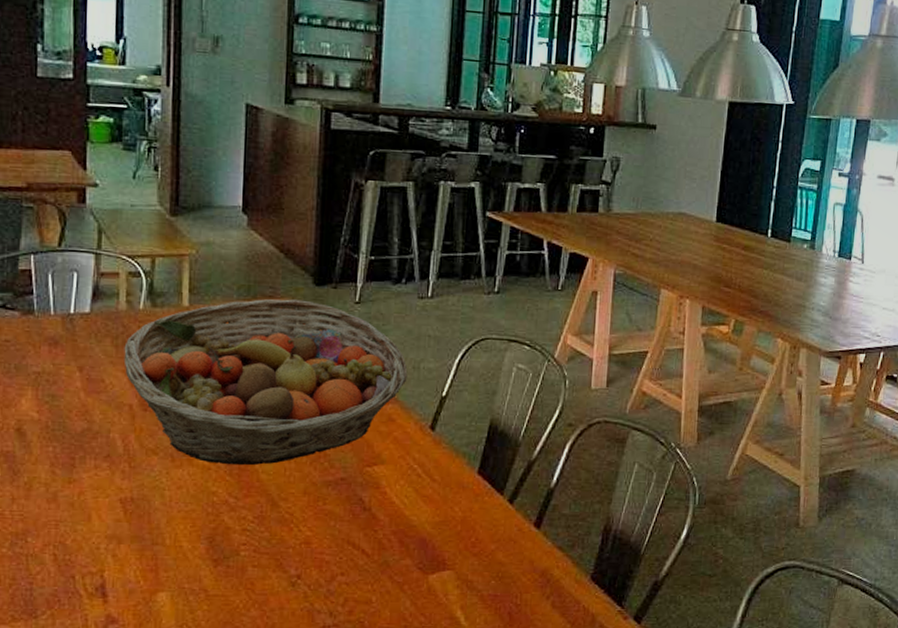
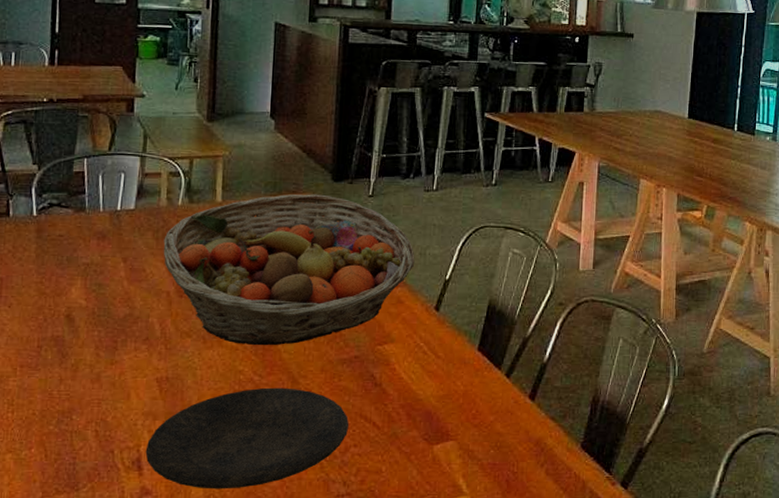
plate: none [110,510,336,619] -> present [145,387,350,489]

